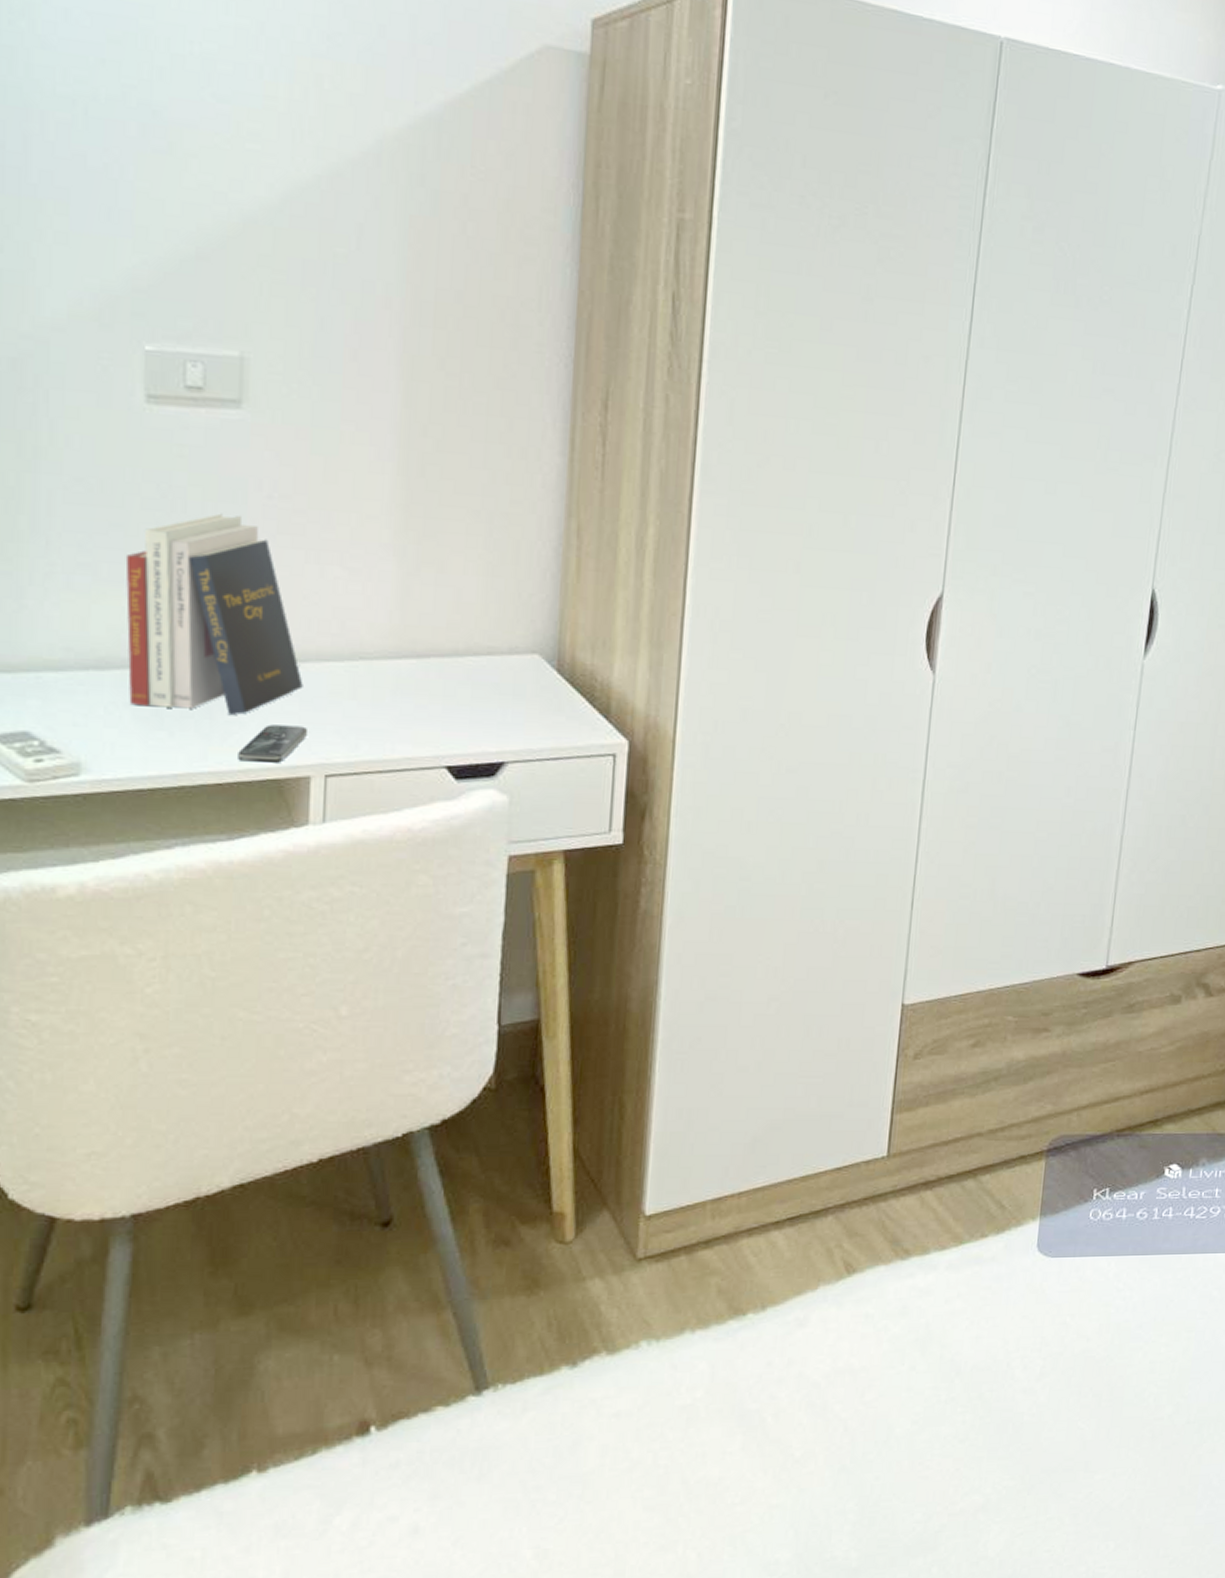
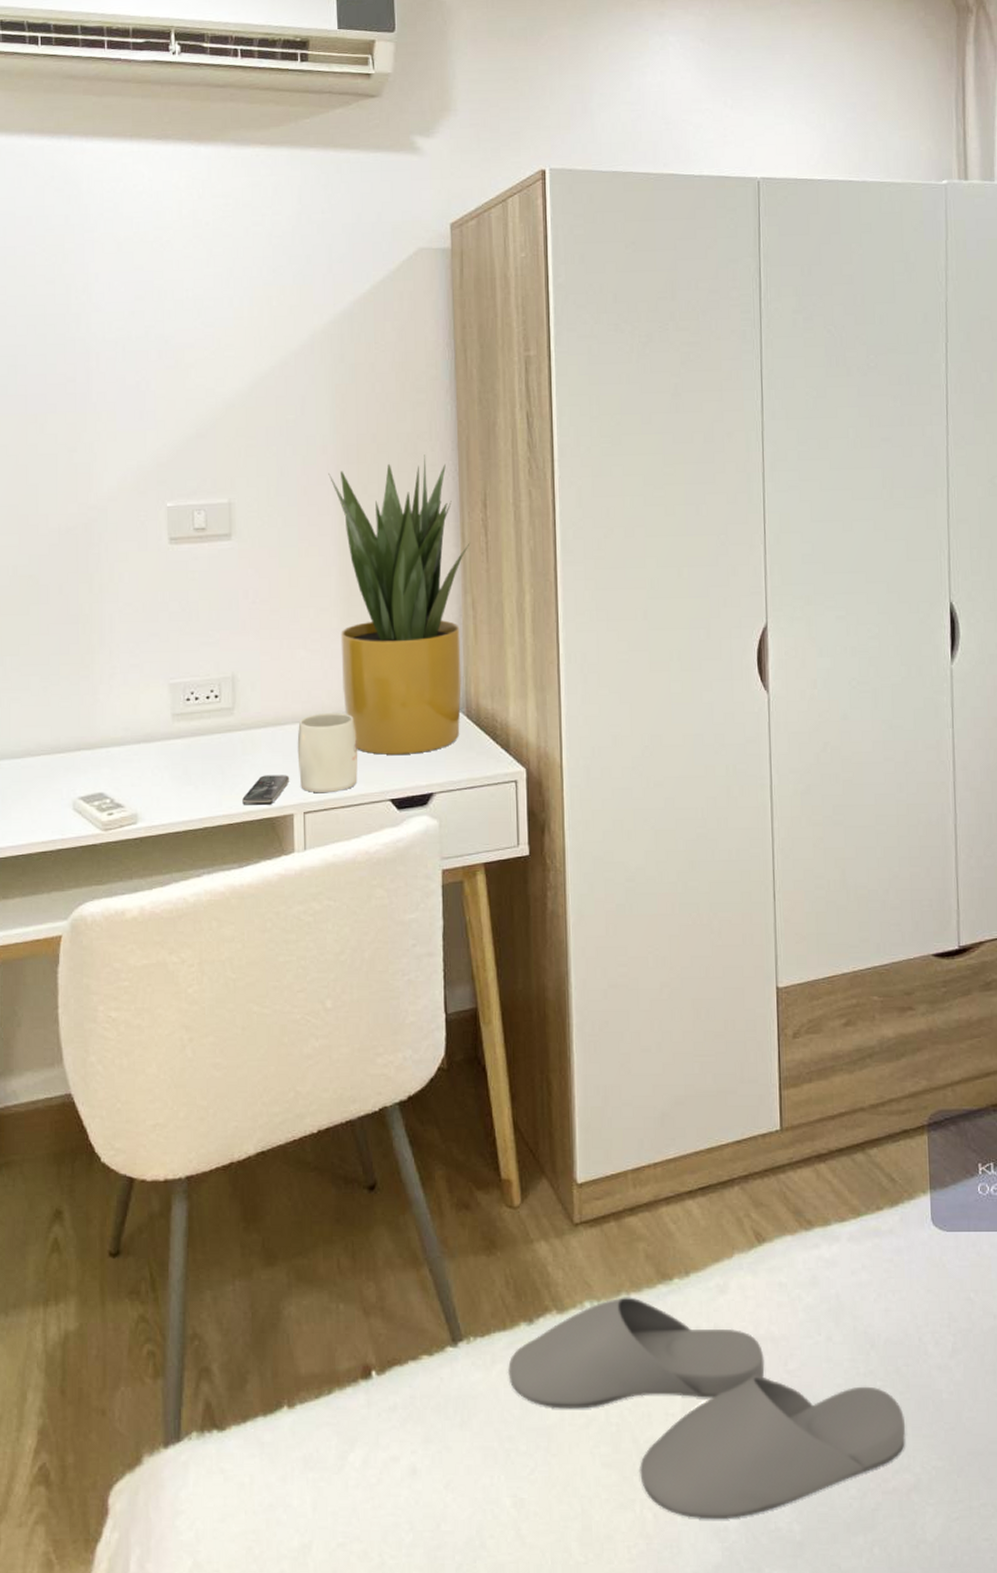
books: present [125,513,303,715] -> none [161,618,284,769]
mug: none [321,651,407,754] -> present [297,713,358,794]
planter: none [390,329,582,713] -> present [328,454,471,755]
slippers: none [542,1334,982,1555] -> present [508,1297,906,1518]

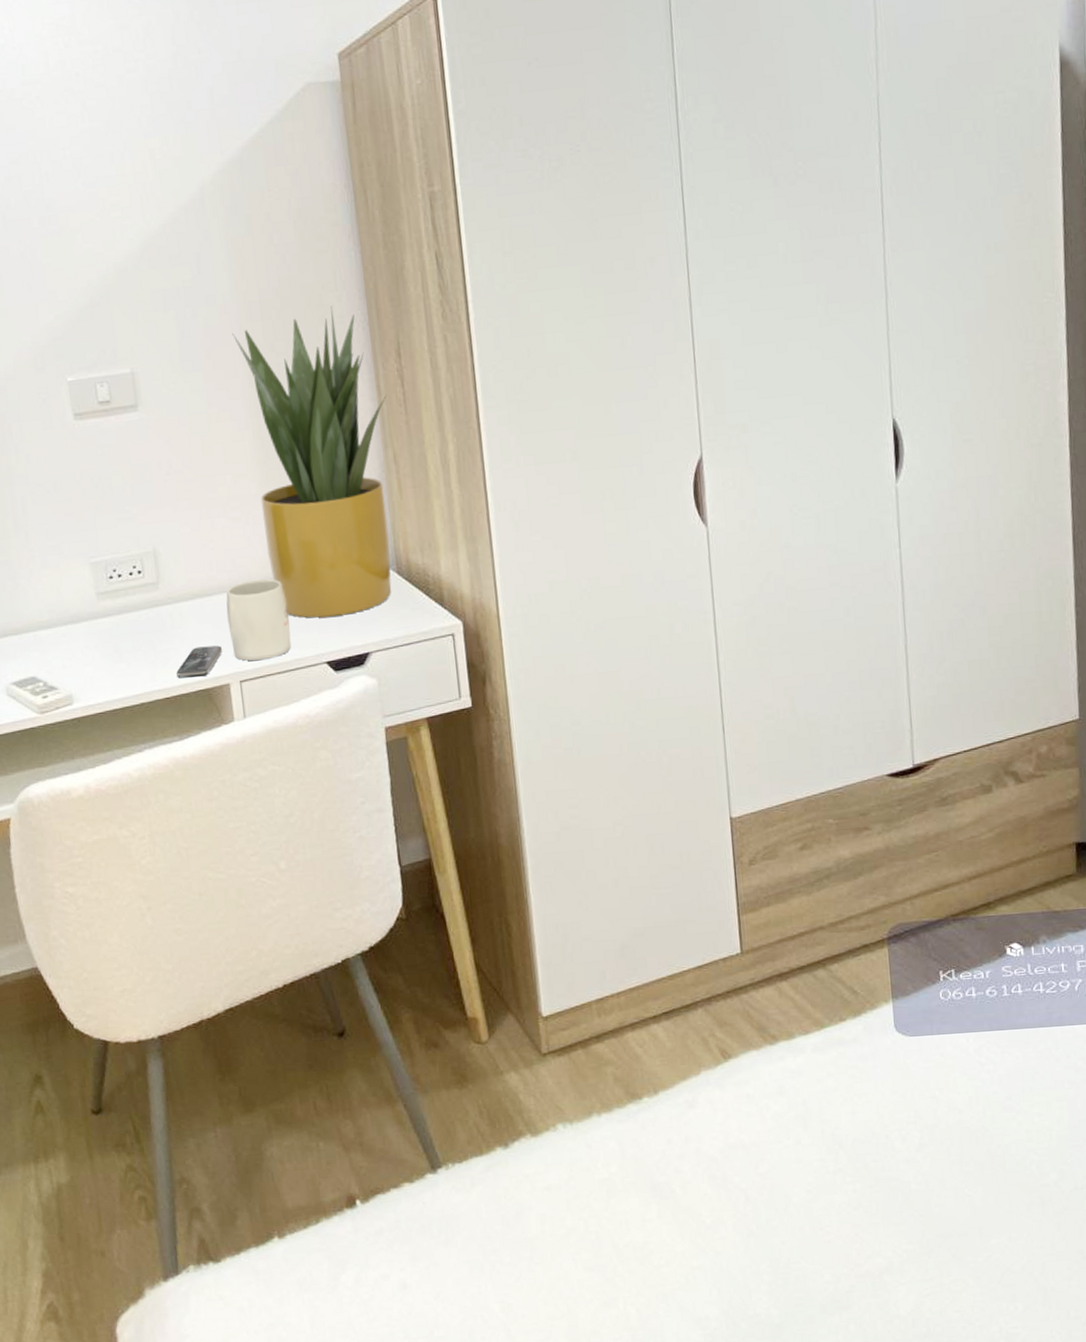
slippers: present [508,1297,906,1518] -> none [487,1117,876,1311]

